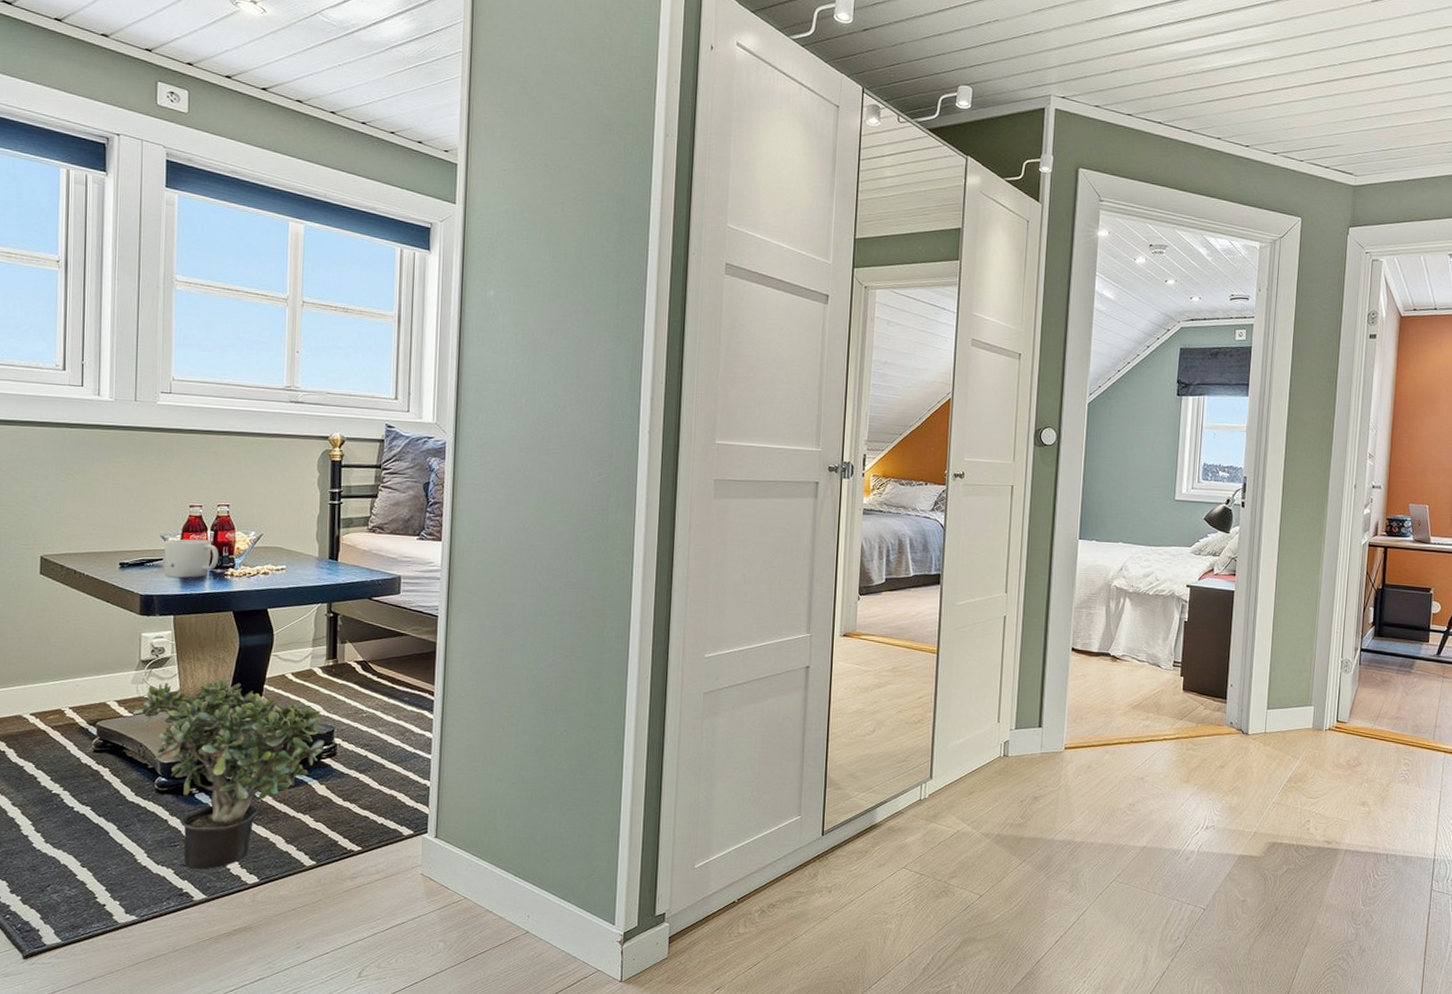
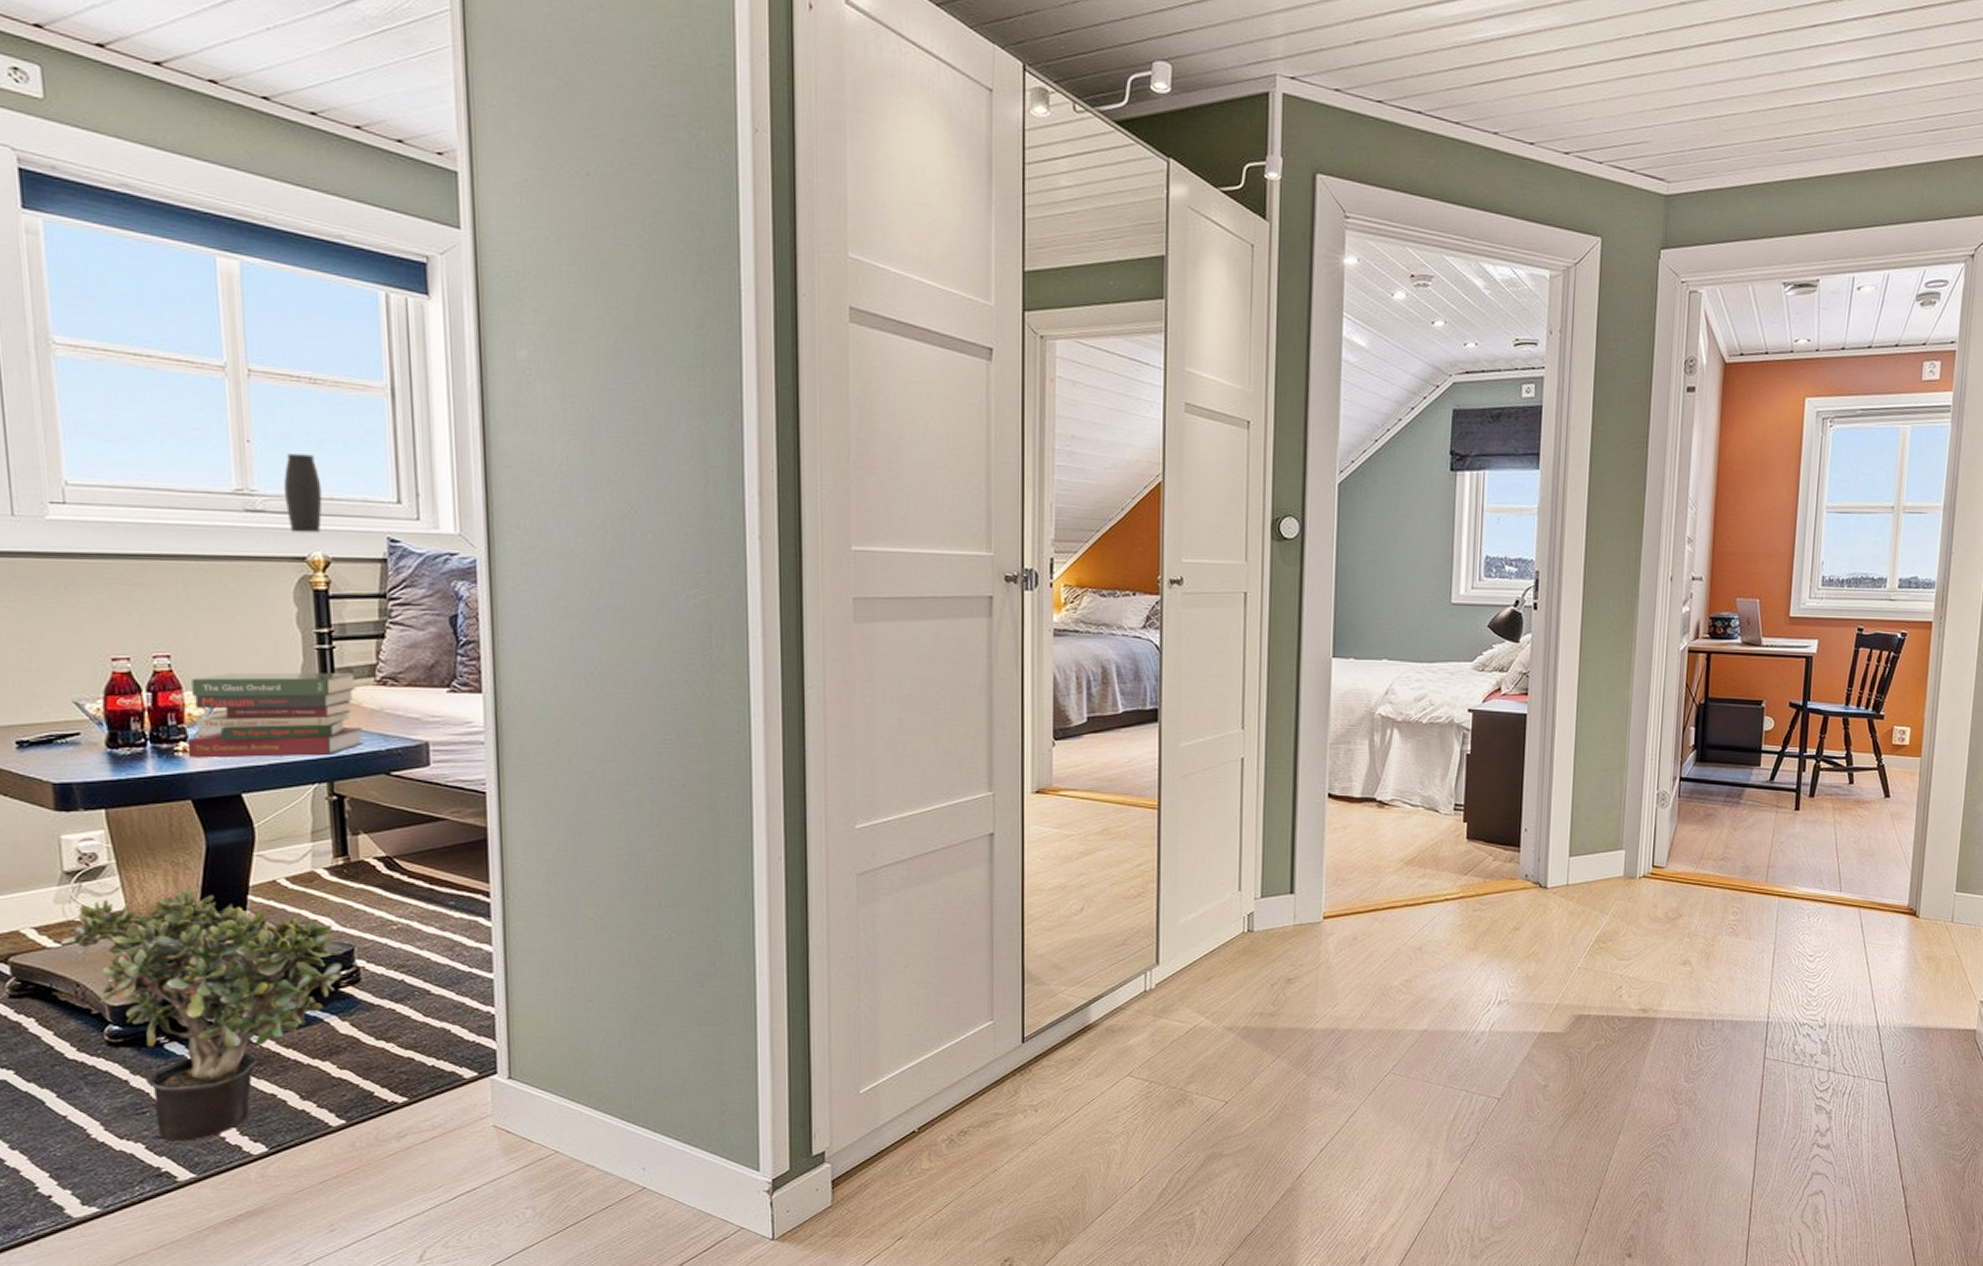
mug: present [163,539,219,579] -> none [79,704,164,759]
books: none [234,519,356,583] -> present [187,672,364,758]
vase: none [318,362,344,419] -> present [283,453,323,533]

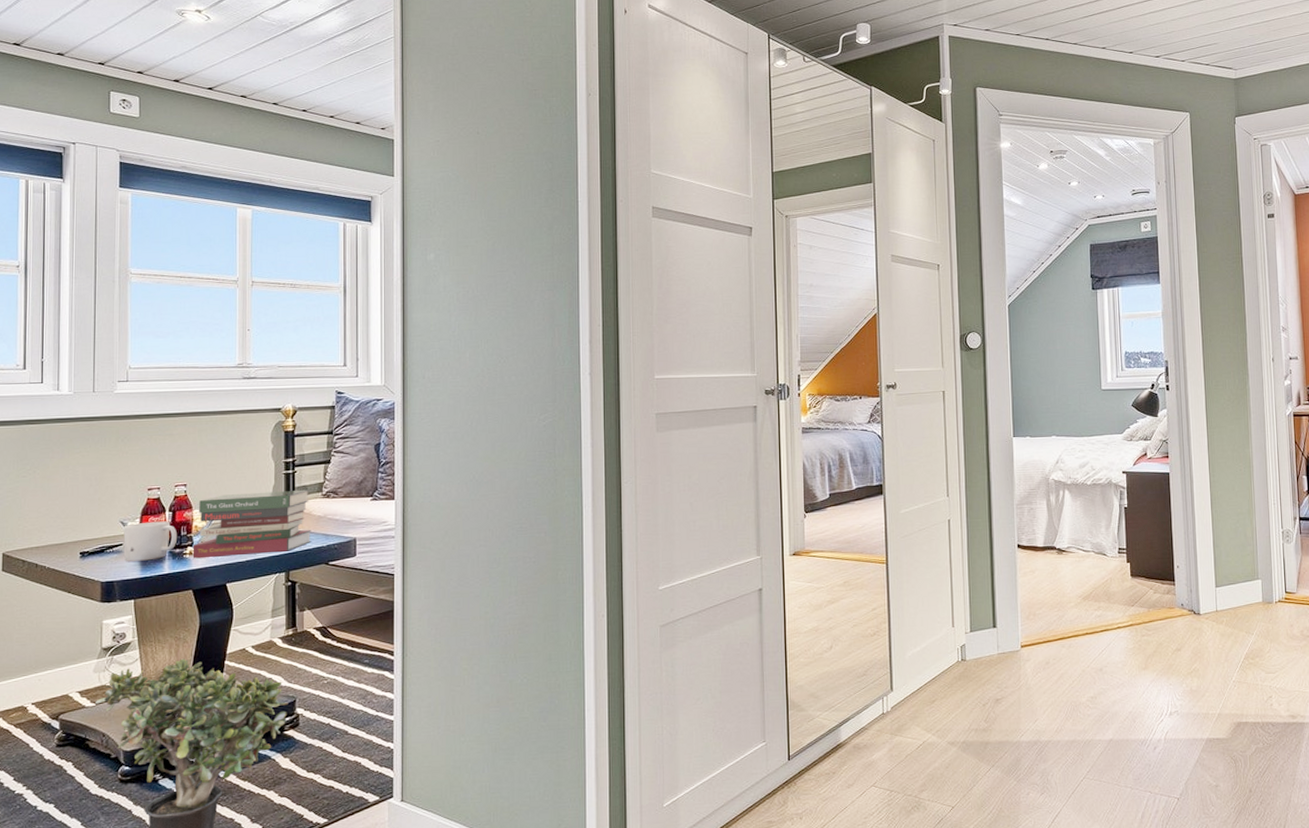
mug: none [79,704,164,759] -> present [123,521,178,563]
vase: present [283,453,323,533] -> none [269,336,295,391]

